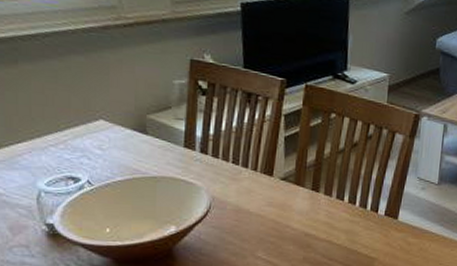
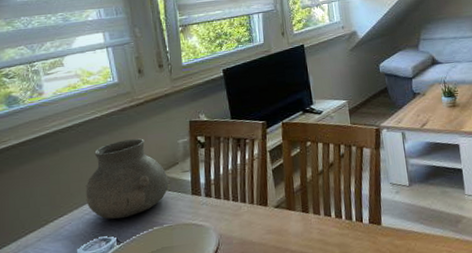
vase: none [51,66,157,159] -> present [85,138,169,219]

